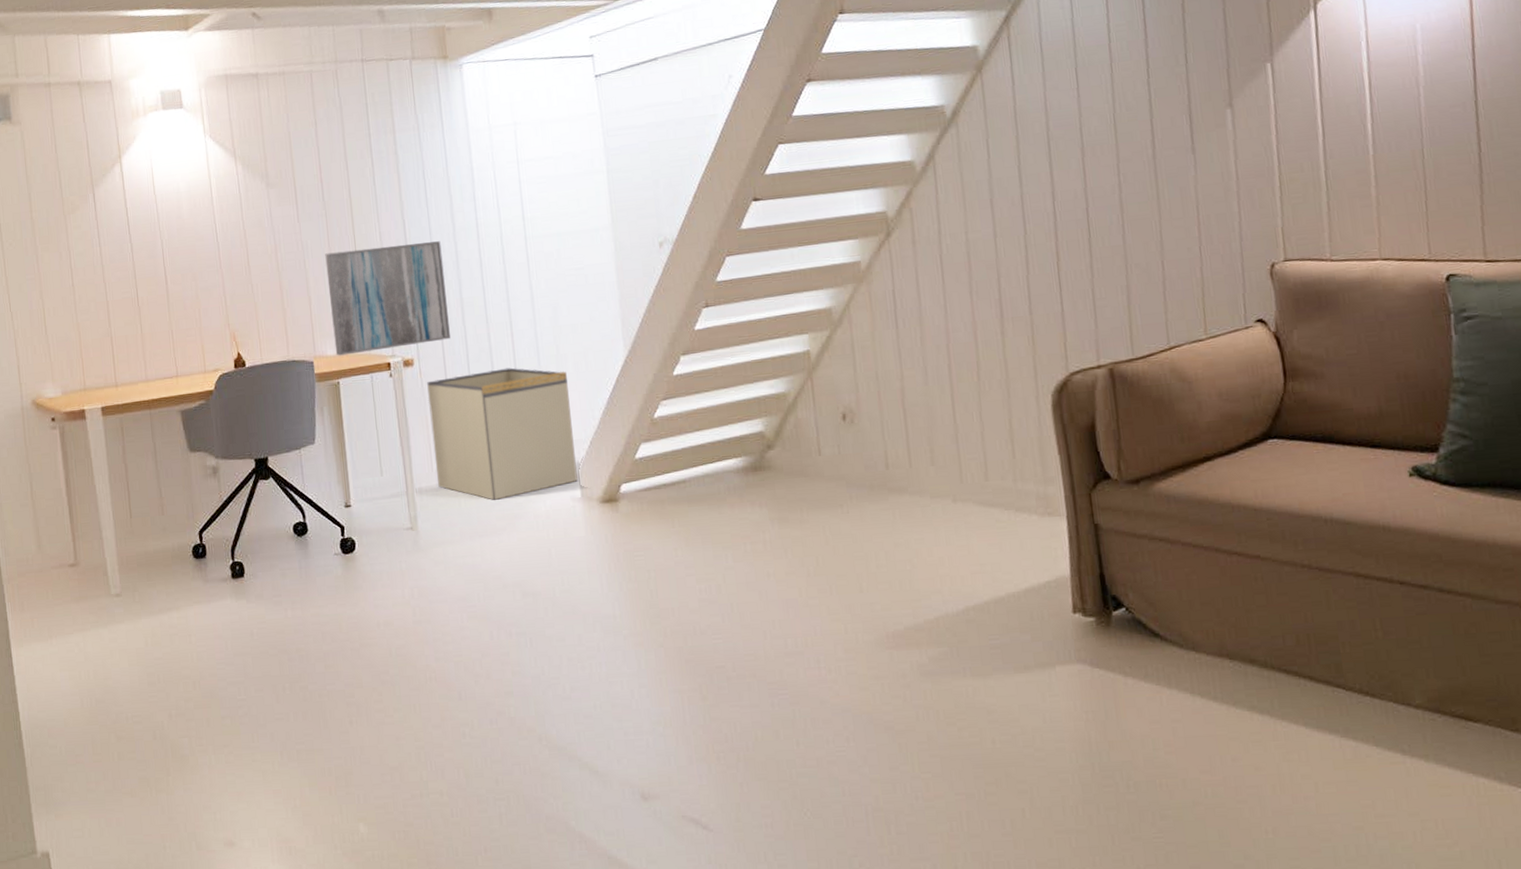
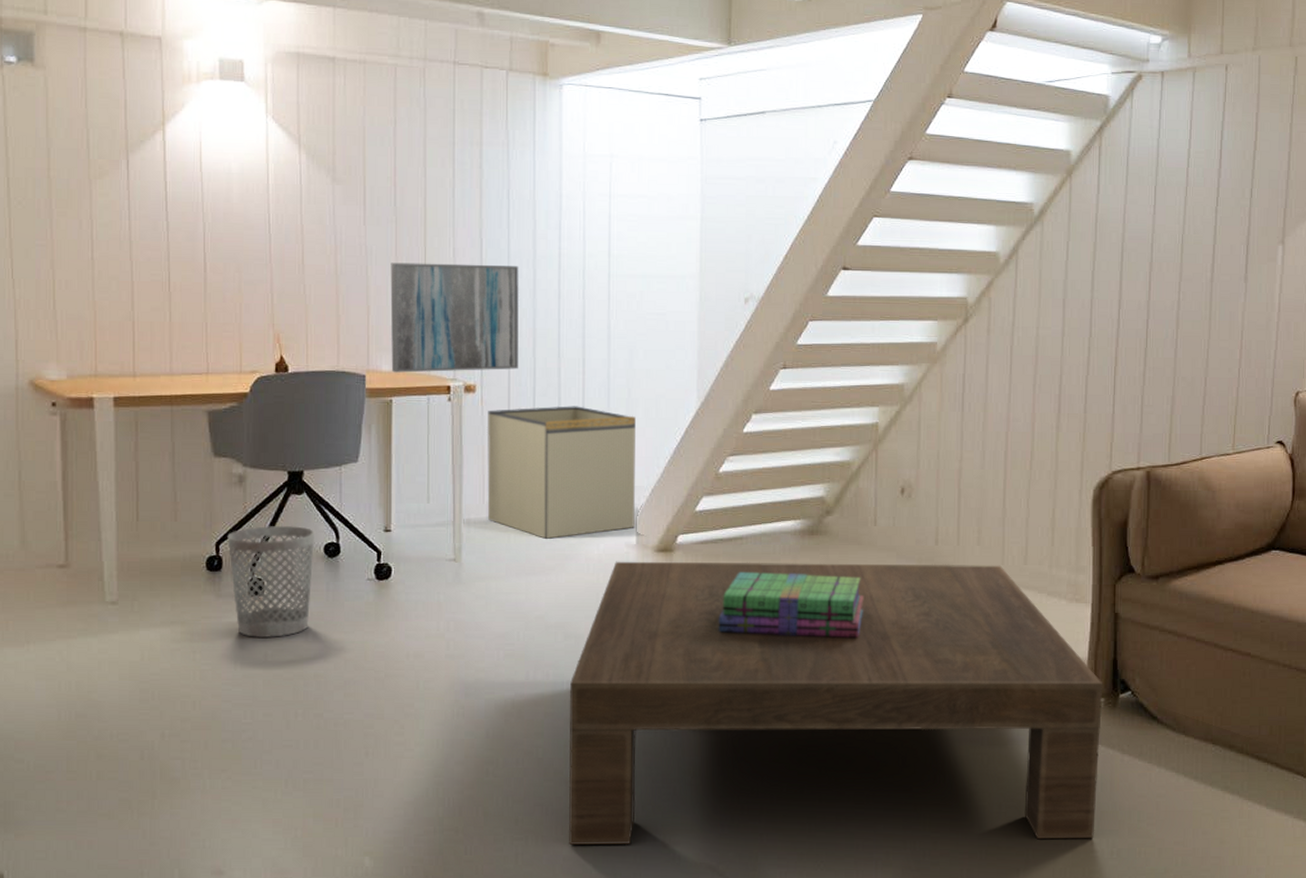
wastebasket: none [208,509,287,618] -> present [227,525,314,639]
coffee table: none [533,484,1105,803] -> present [568,561,1103,845]
stack of books: none [671,510,819,579] -> present [718,571,863,638]

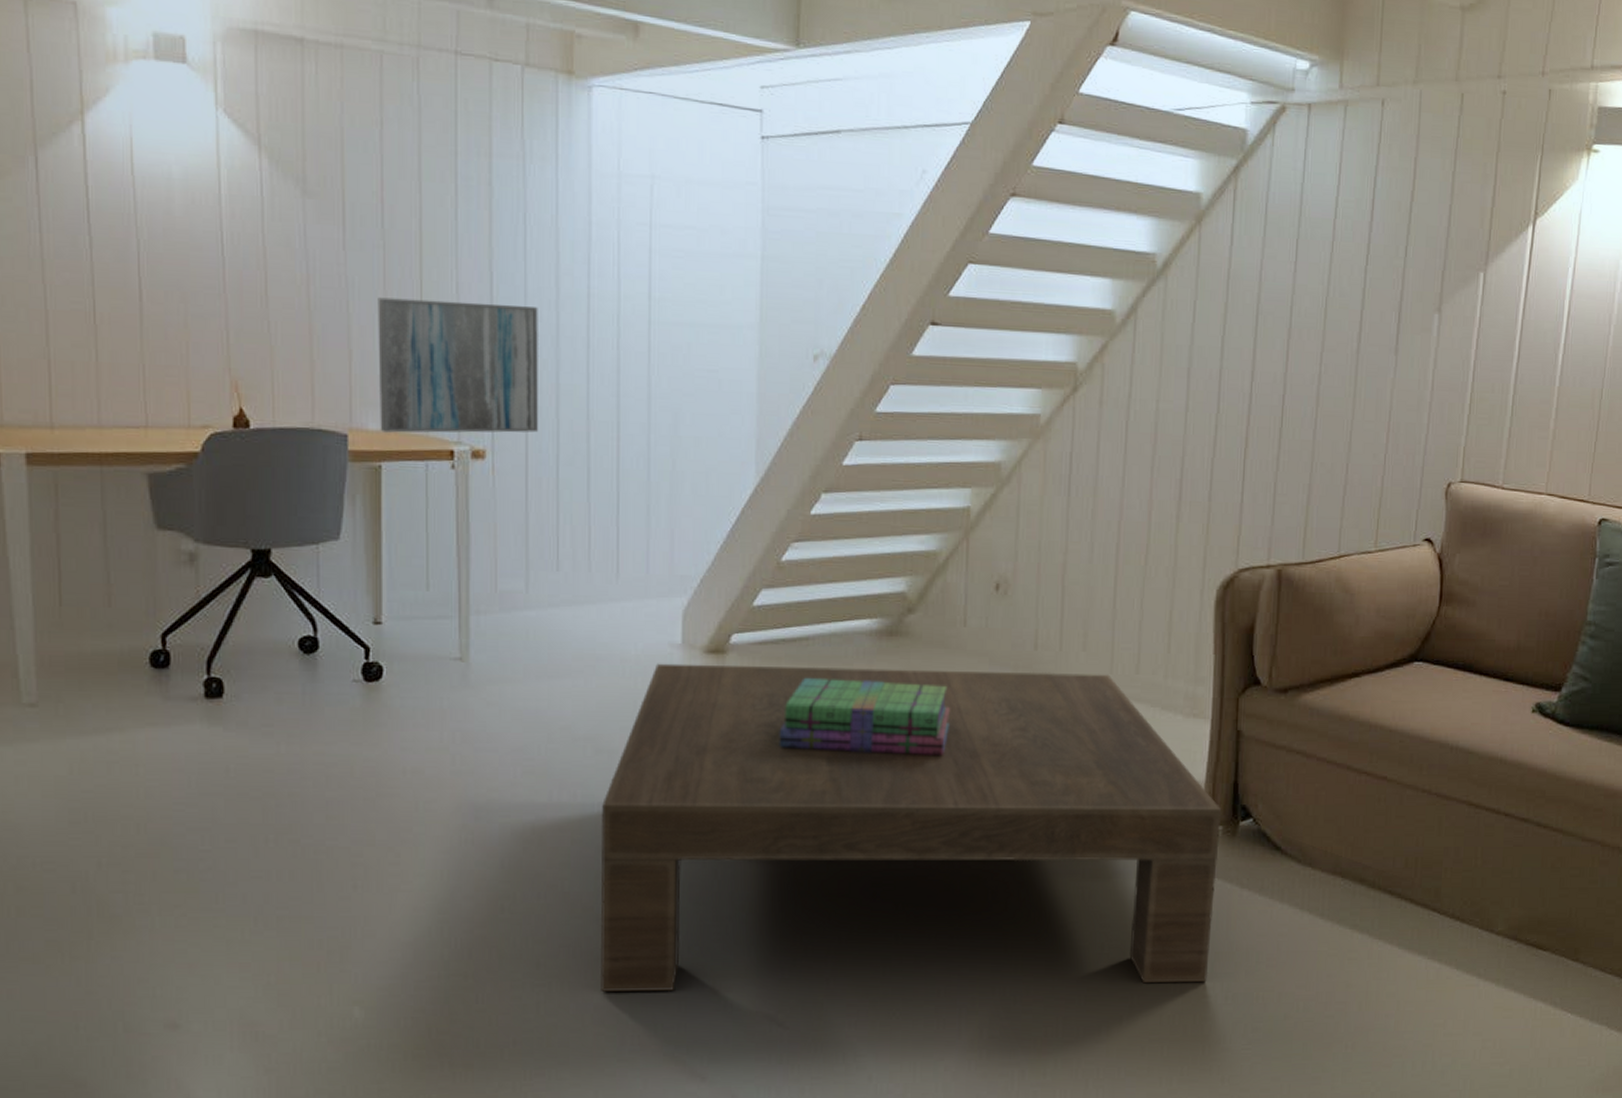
wastebasket: present [227,525,314,639] -> none [176,614,286,750]
storage bin: present [486,406,636,539] -> none [499,477,681,636]

